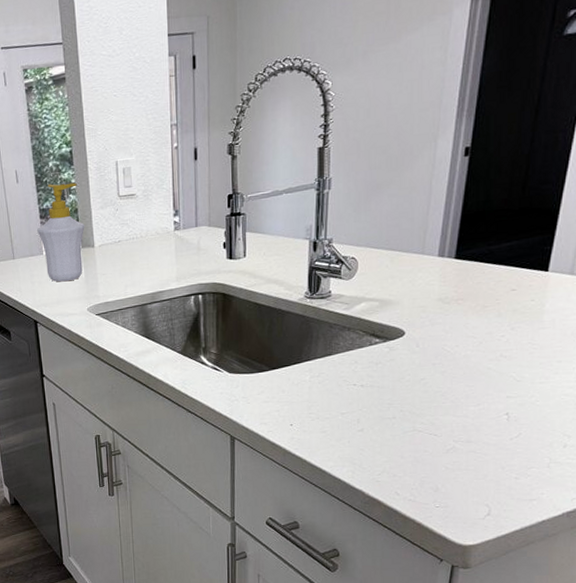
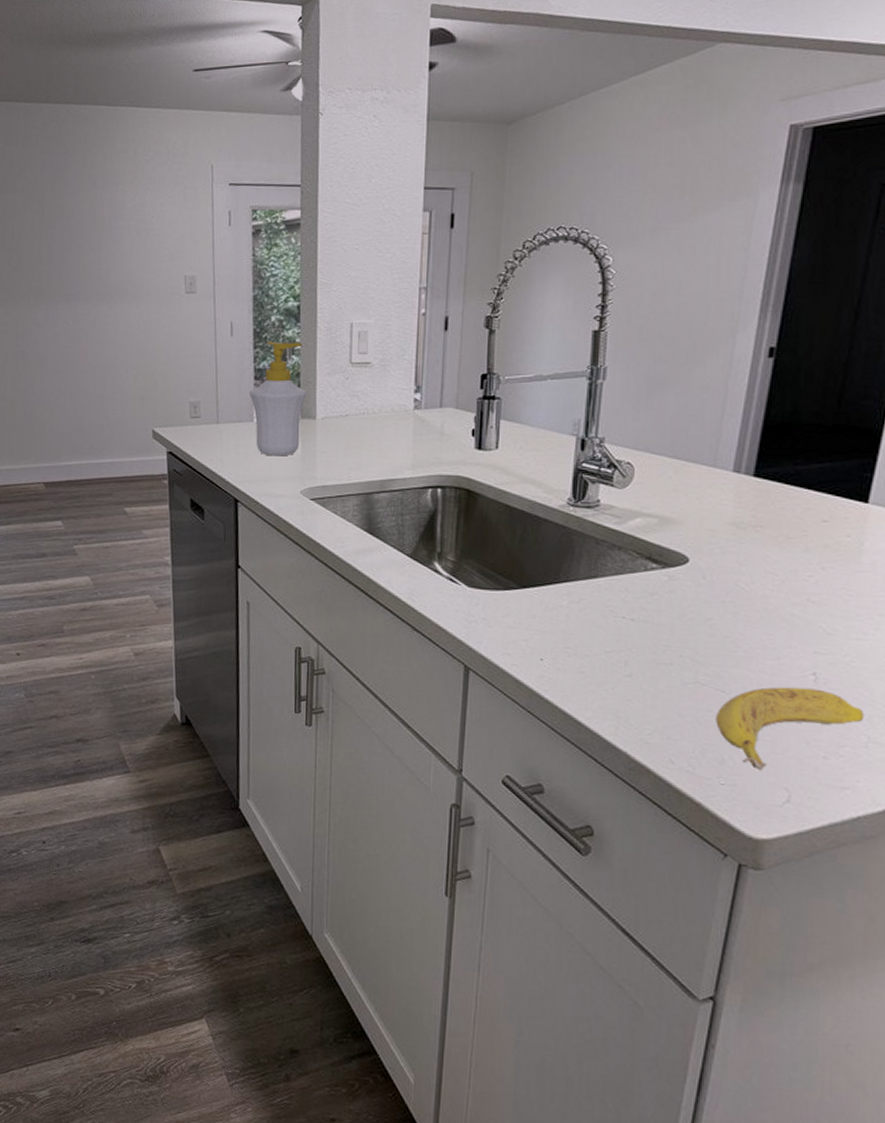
banana: none [431,425,547,494] -> present [716,687,865,771]

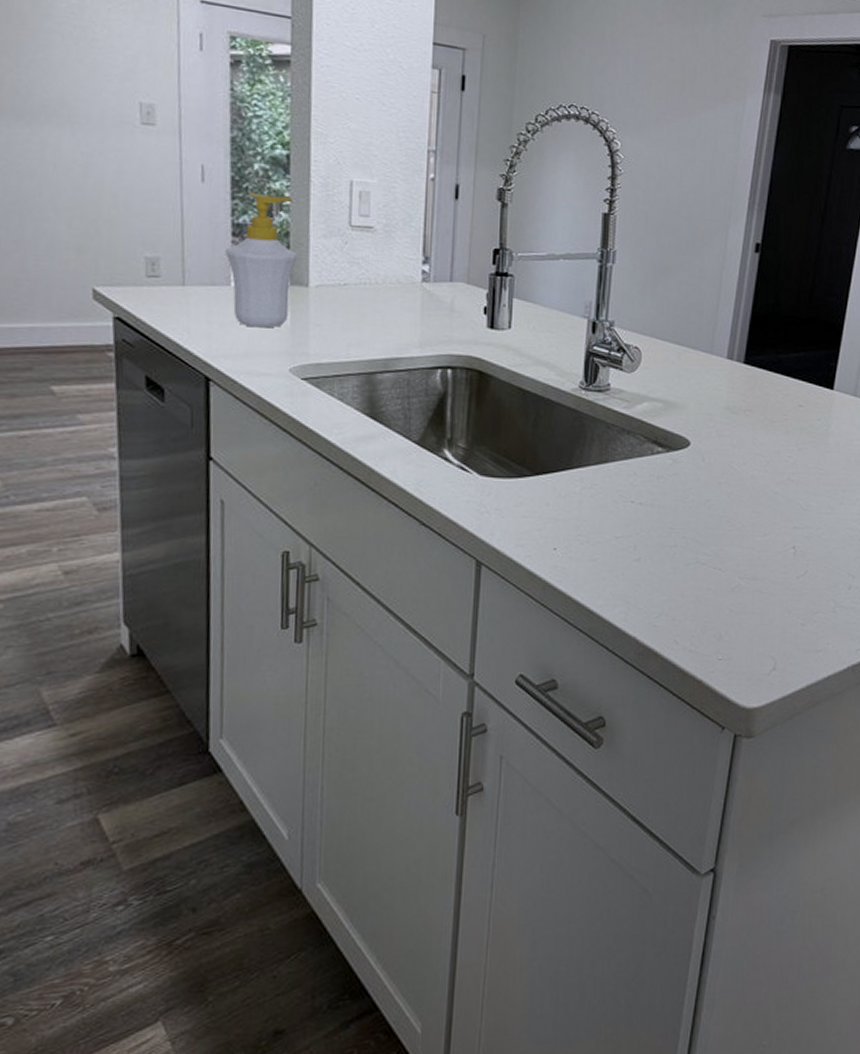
banana: present [716,687,865,771] -> none [714,561,833,643]

